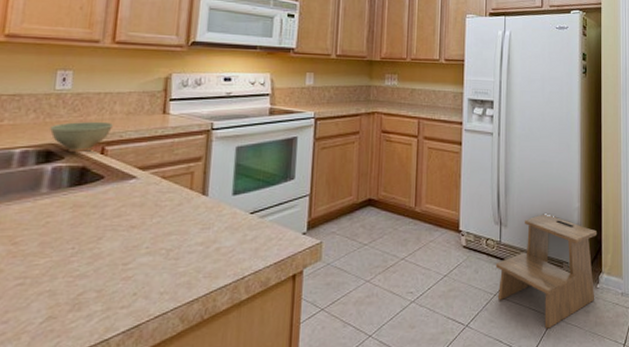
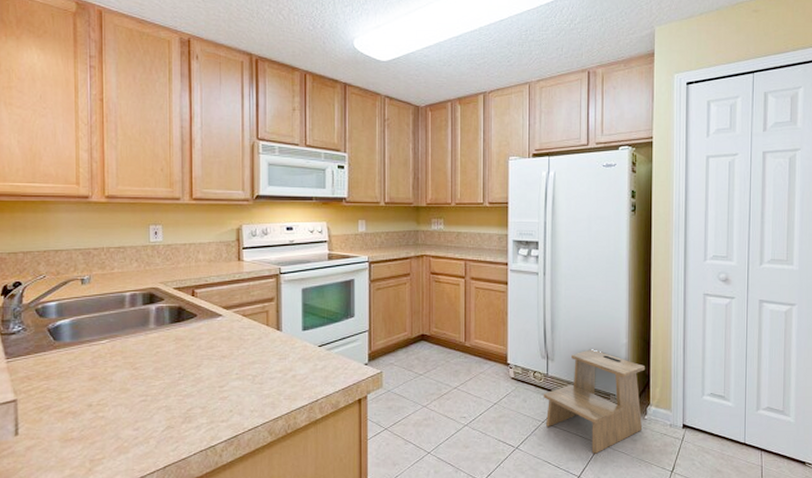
bowl: present [49,122,113,151] -> none [149,269,199,294]

